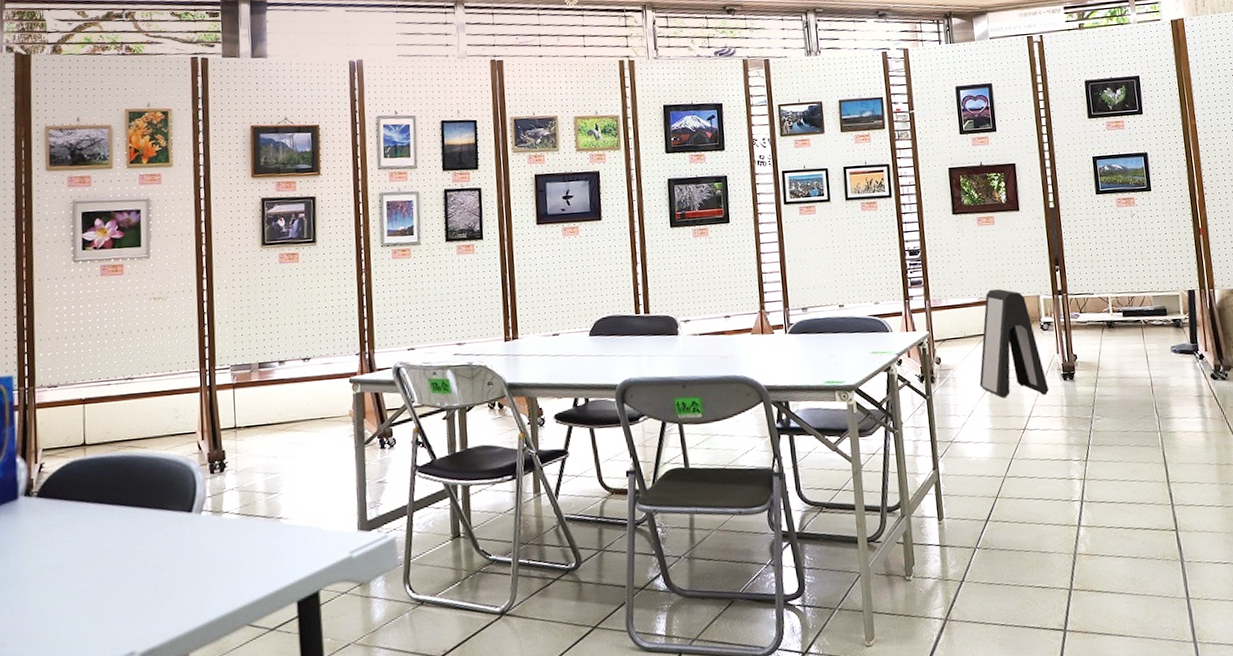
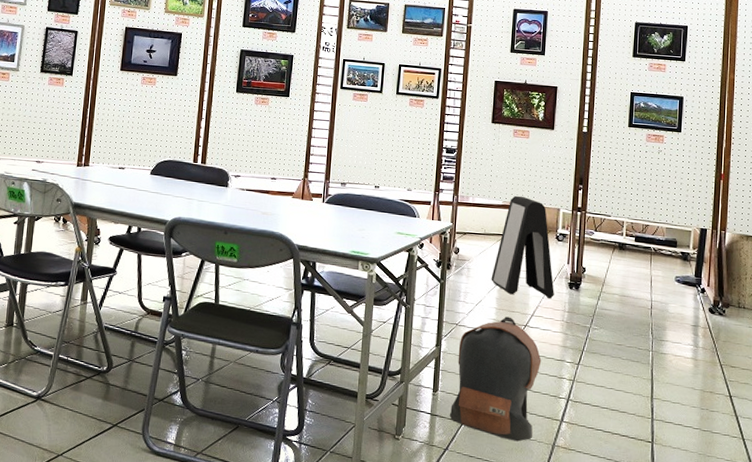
backpack: none [957,422,1051,558] -> present [449,316,542,442]

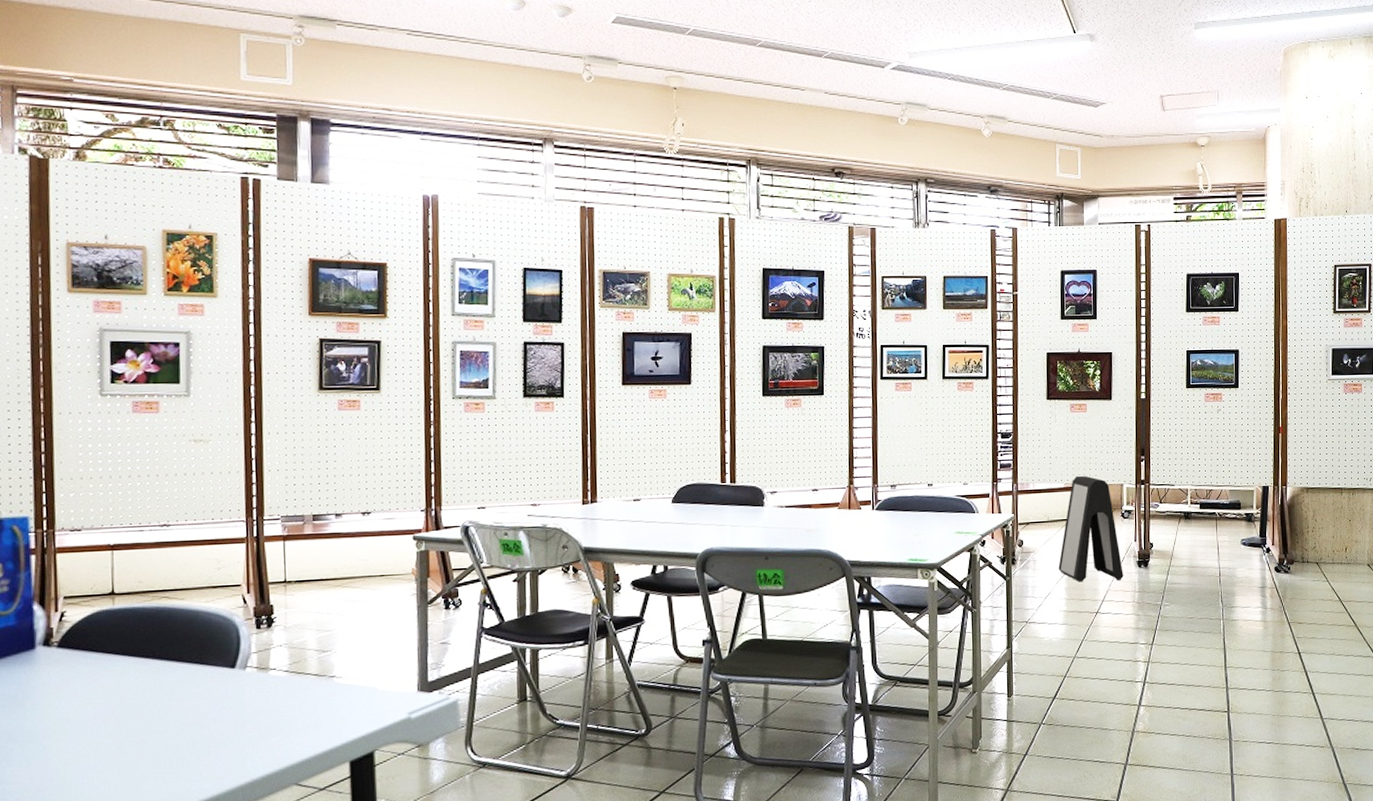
backpack: present [449,316,542,442] -> none [1026,606,1116,734]

